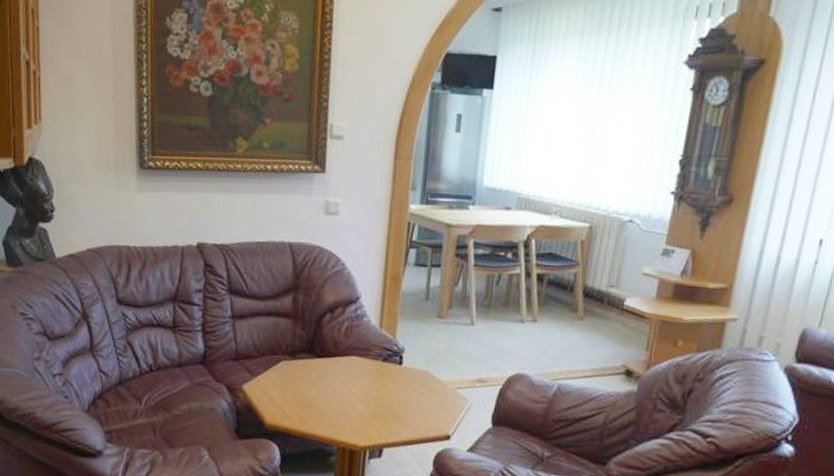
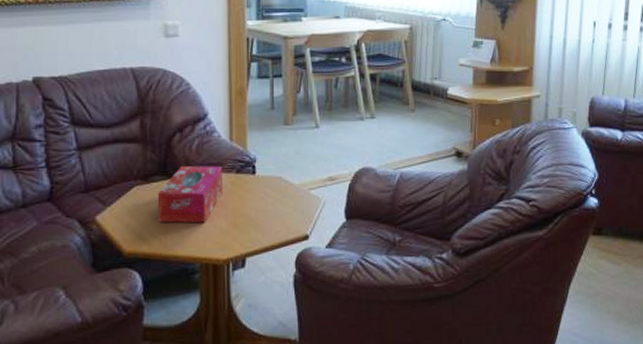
tissue box: none [302,346,369,407] -> present [157,165,222,224]

